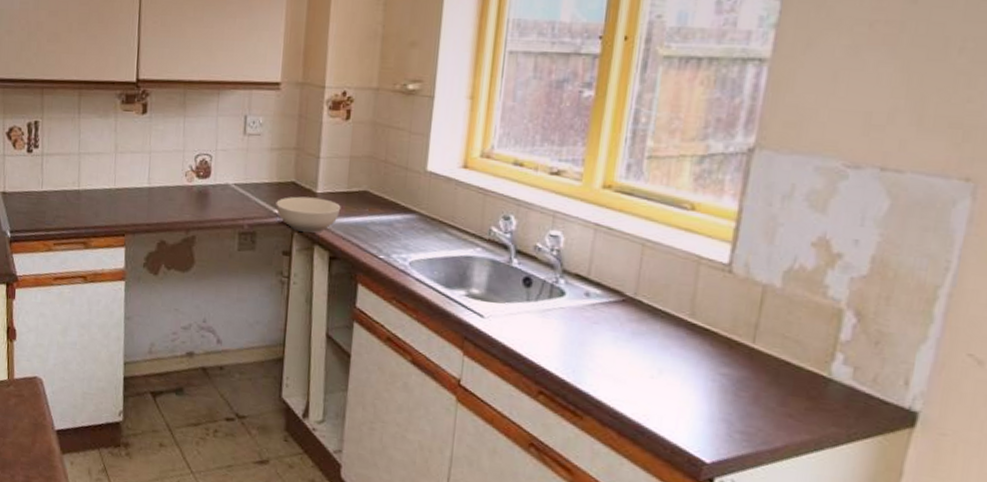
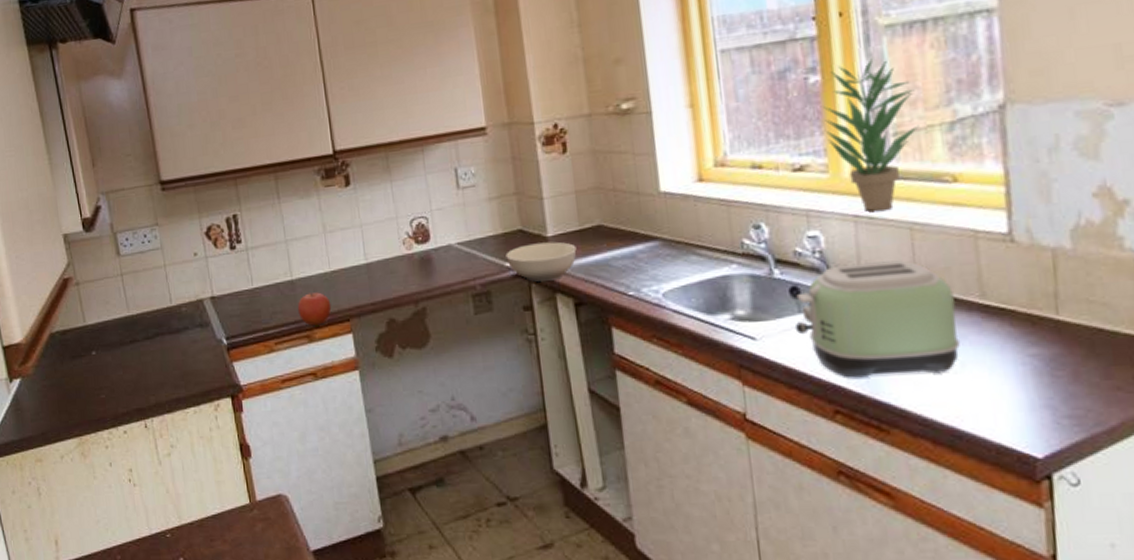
fruit: none [79,204,111,235] -> present [297,292,332,326]
toaster: none [520,265,667,375] -> present [794,260,960,378]
potted plant: none [587,84,677,225] -> present [823,58,920,212]

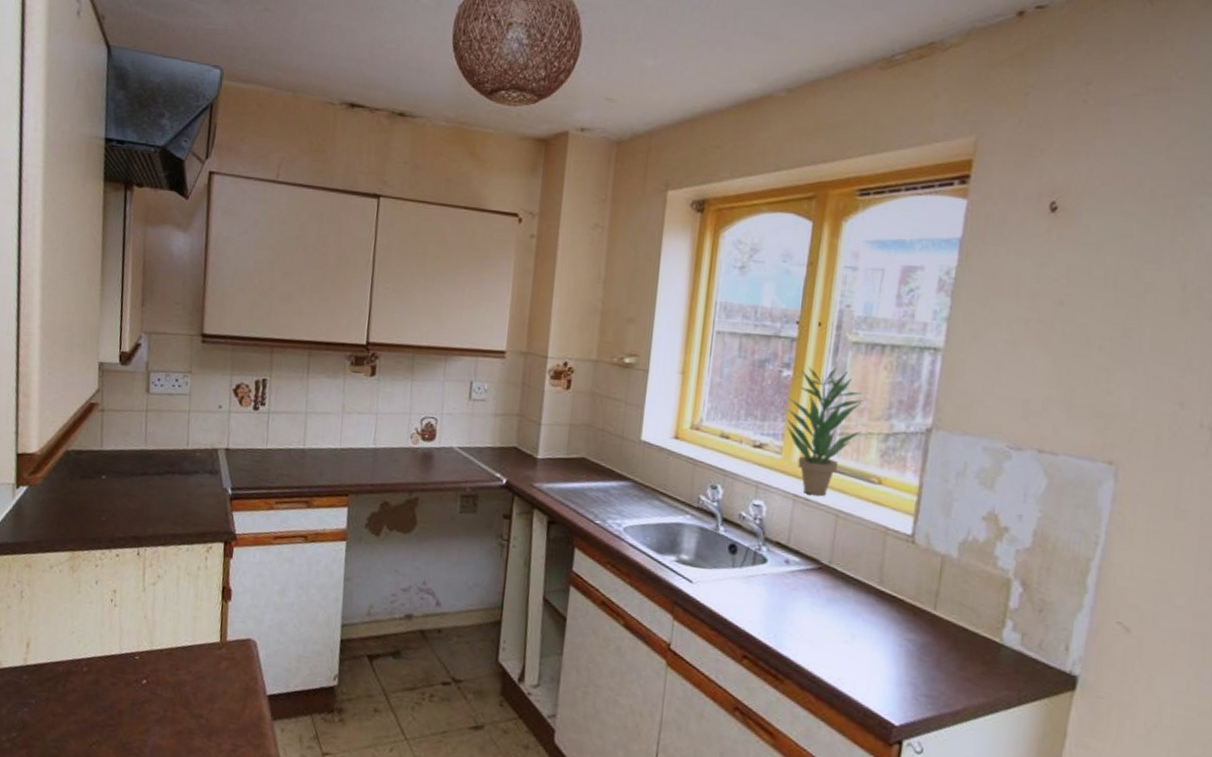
fruit: present [297,292,332,326] -> none [302,463,335,494]
bowl: present [505,241,577,282] -> none [498,461,560,497]
toaster: present [794,260,960,378] -> none [726,534,859,640]

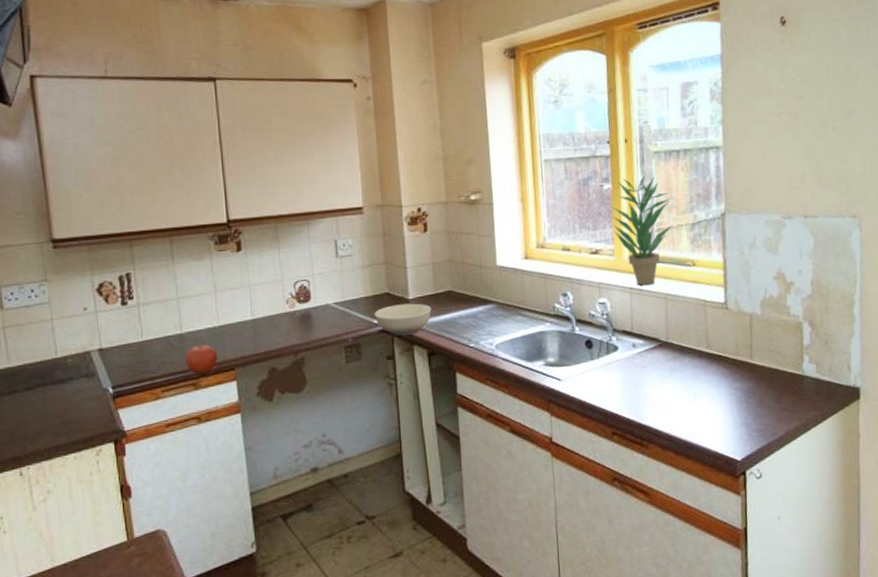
fruit: none [302,463,335,494] -> present [185,344,218,375]
bowl: none [498,461,560,497] -> present [374,303,432,336]

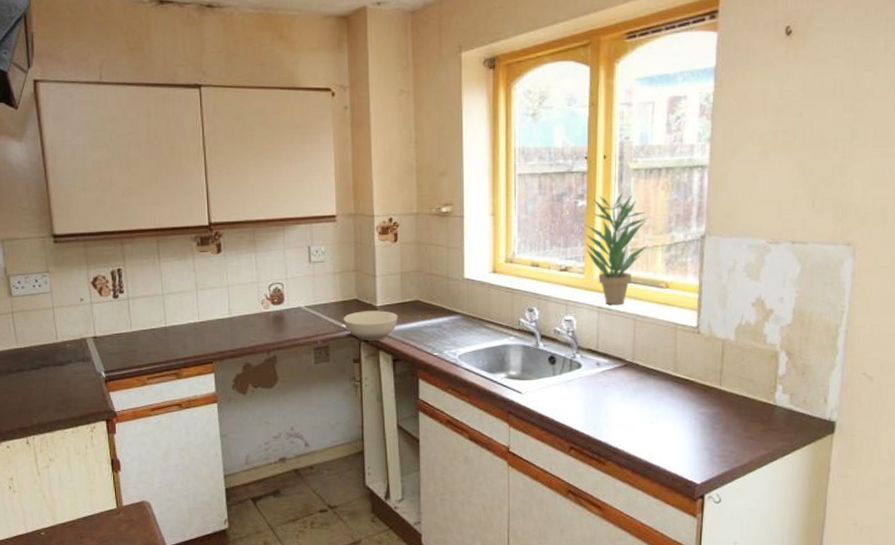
fruit: present [185,344,218,375] -> none [169,338,198,366]

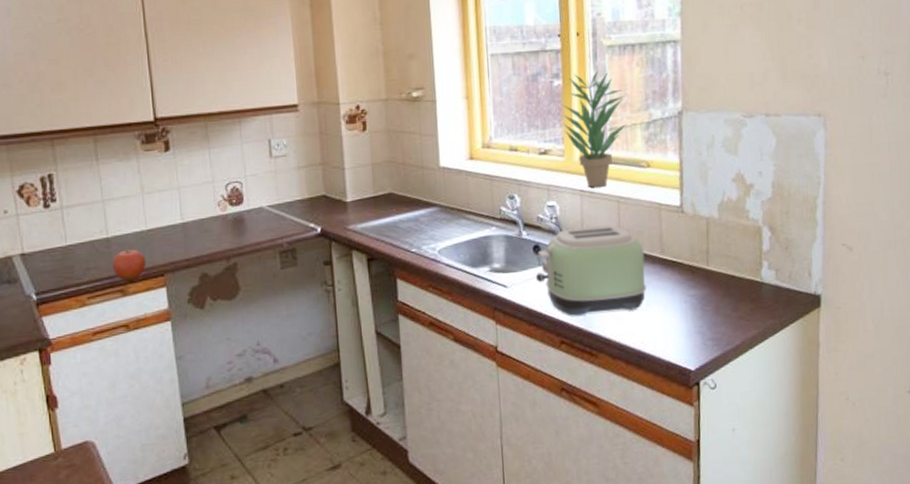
fruit: none [169,338,198,366] -> present [112,249,147,281]
bowl: present [343,310,398,341] -> none [310,206,371,240]
toaster: none [549,341,657,424] -> present [535,225,646,316]

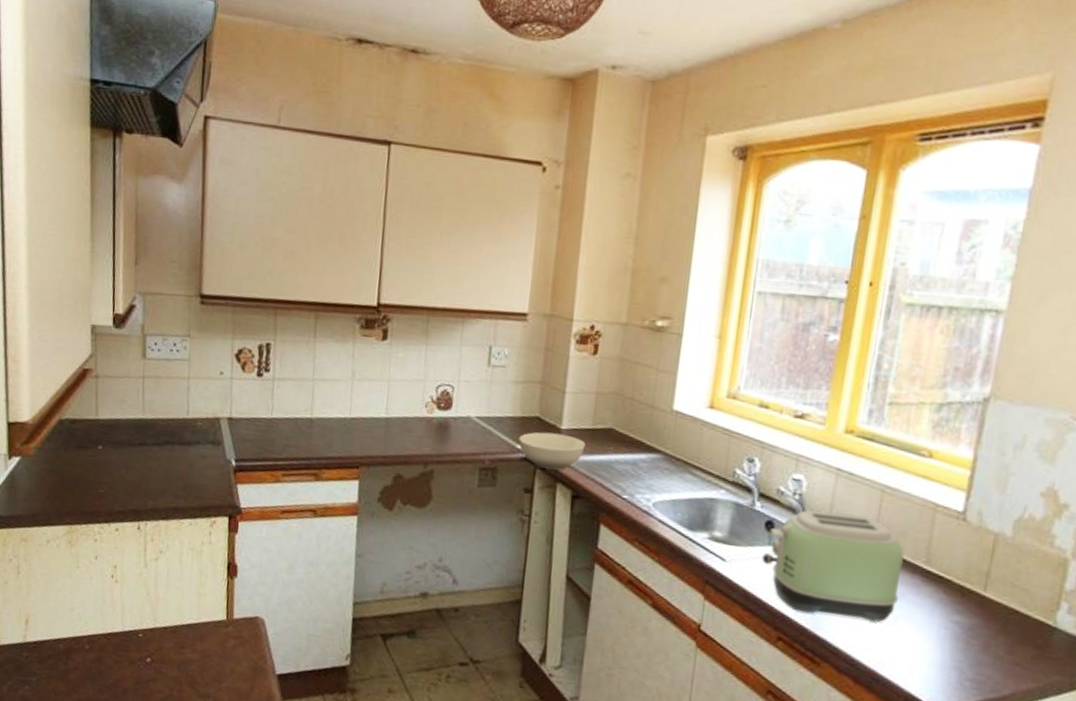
fruit: present [112,249,147,281] -> none [310,434,345,467]
bowl: none [310,206,371,240] -> present [519,432,586,470]
potted plant: present [563,70,627,188] -> none [831,330,917,471]

